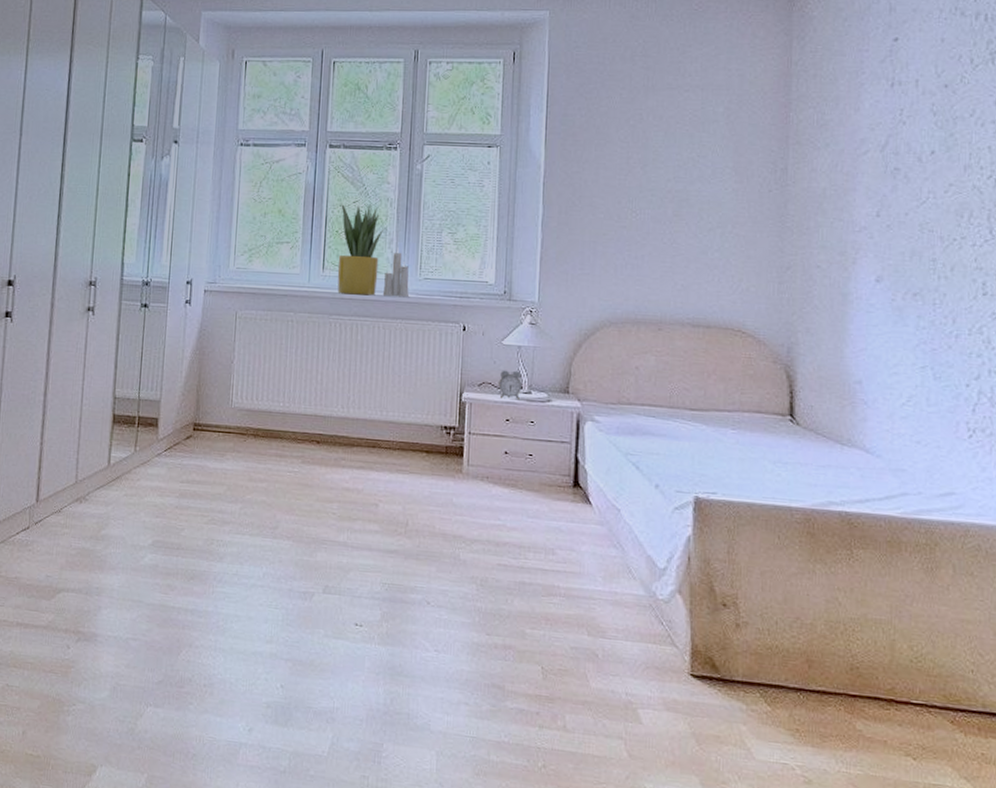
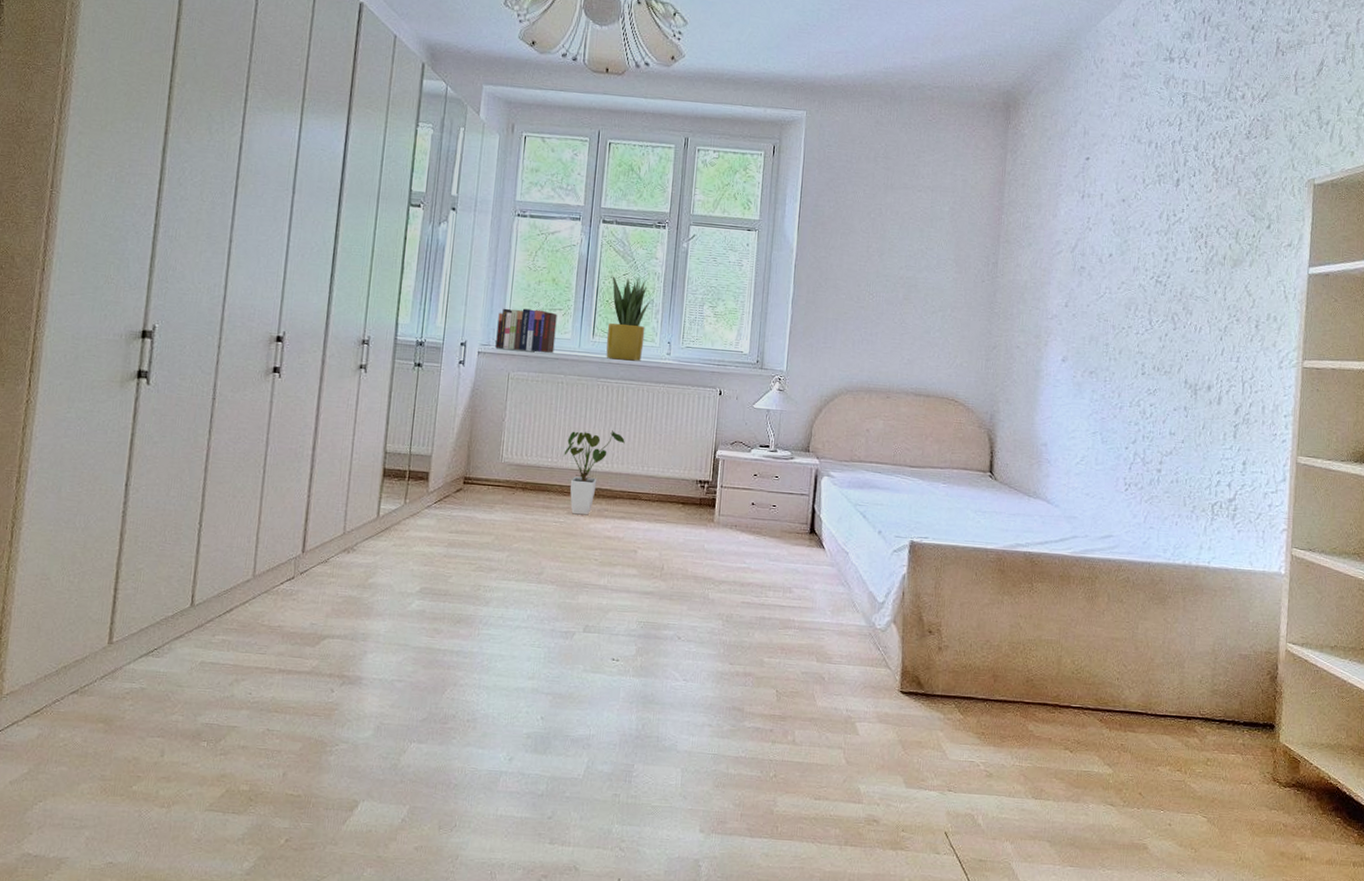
books: none [222,243,285,290] -> present [495,308,558,354]
house plant: none [296,371,361,465] -> present [563,430,625,515]
candle: present [382,248,409,298] -> none [647,318,672,364]
alarm clock: present [498,370,522,401] -> none [748,430,769,458]

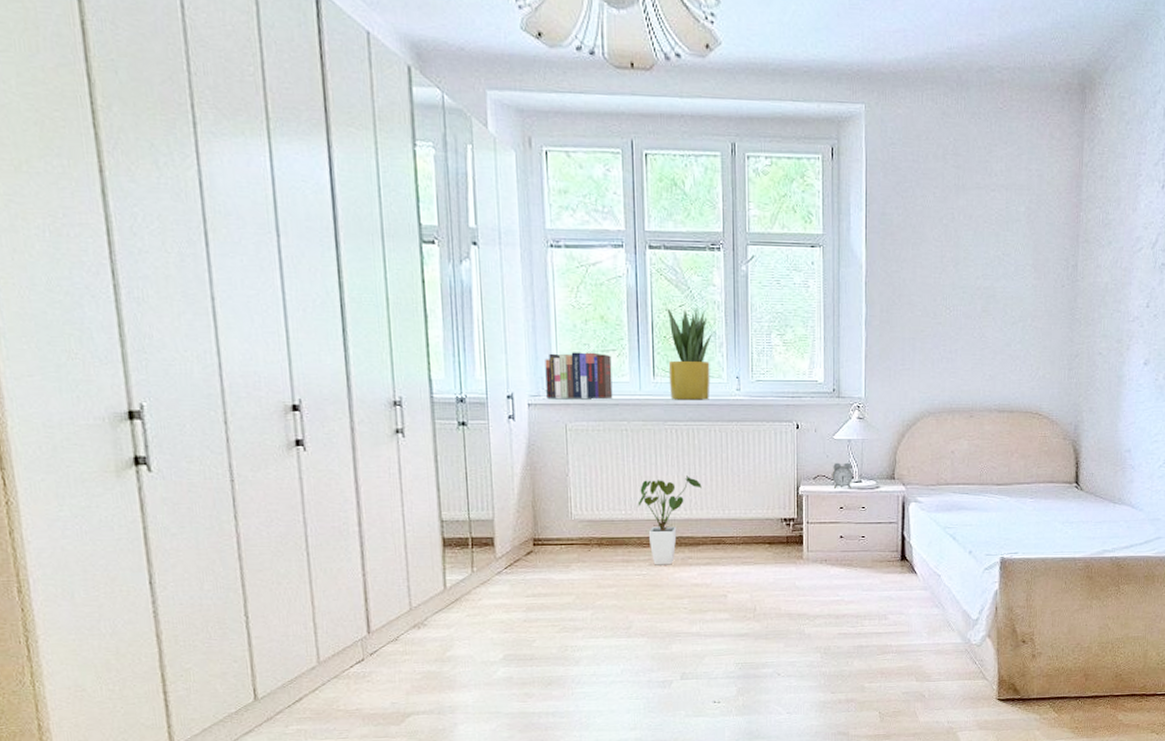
alarm clock: none [748,430,769,458] -> present [832,462,853,490]

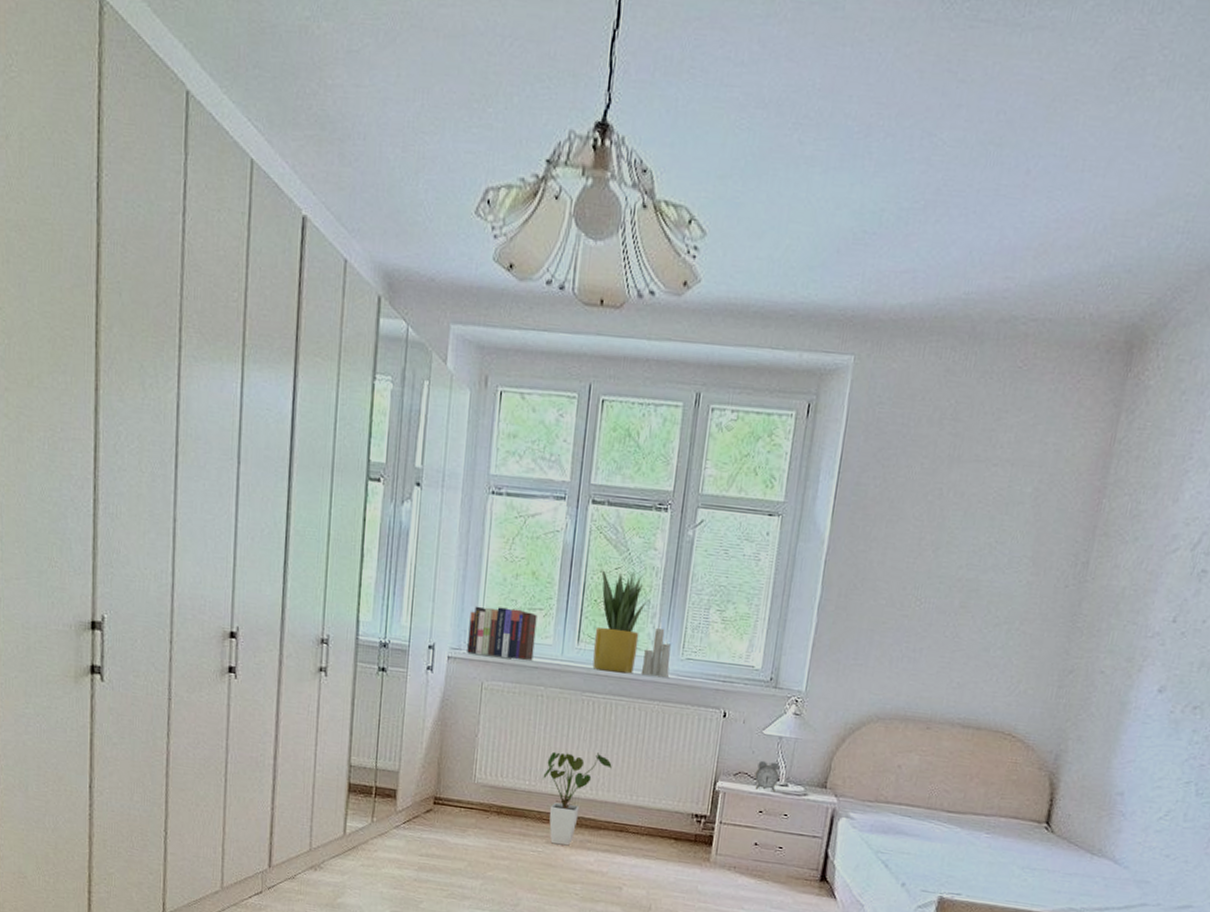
candle: none [716,351,742,400] -> present [640,623,671,678]

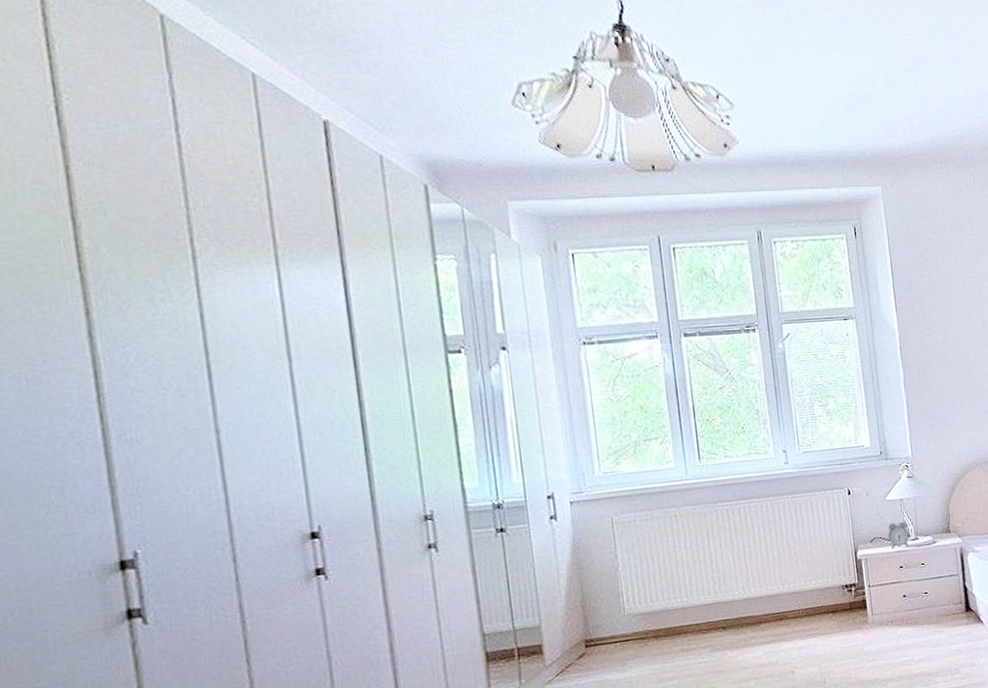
books: present [467,606,538,661] -> none [585,442,659,494]
house plant: present [542,751,612,846] -> none [693,554,758,651]
planter: present [592,568,648,674] -> none [707,388,758,481]
candle: present [640,623,671,678] -> none [764,427,791,476]

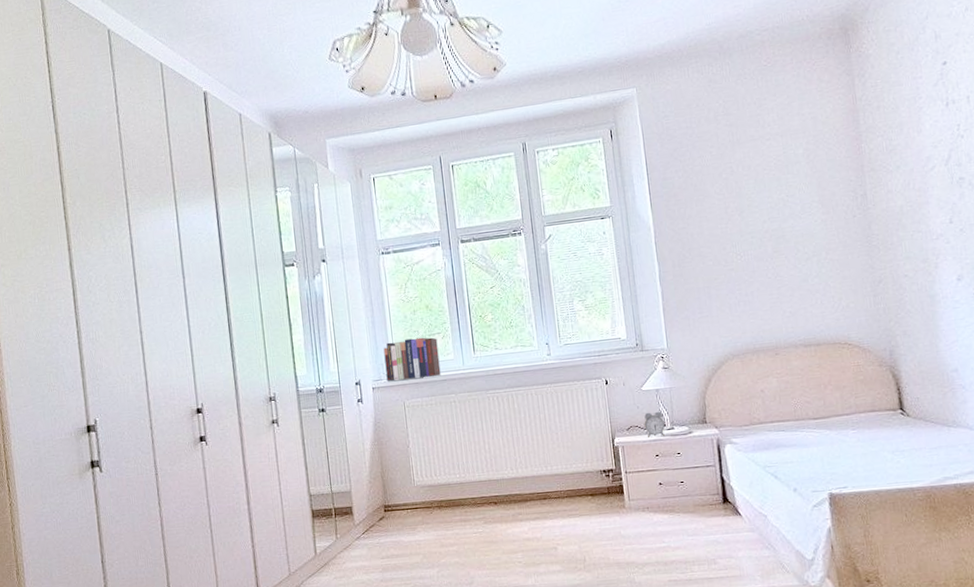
books: none [585,442,659,494] -> present [383,337,441,381]

